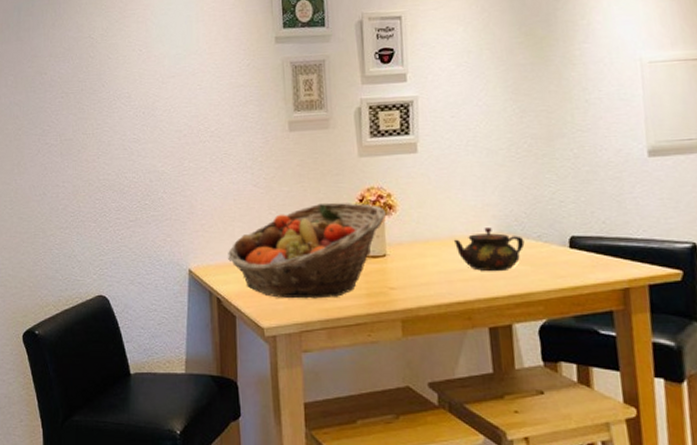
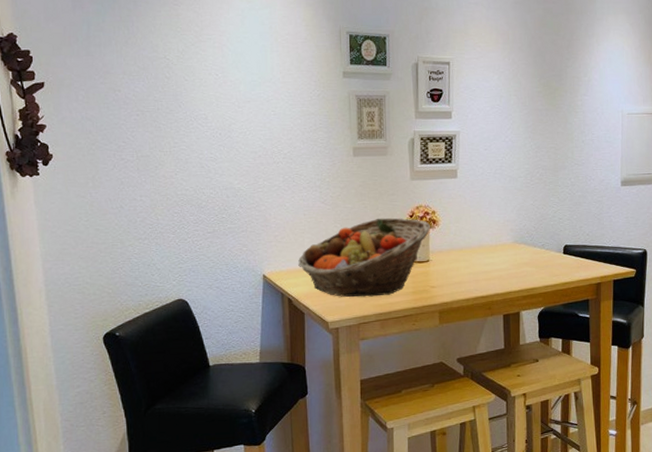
teapot: present [453,228,525,272] -> none [481,238,532,273]

